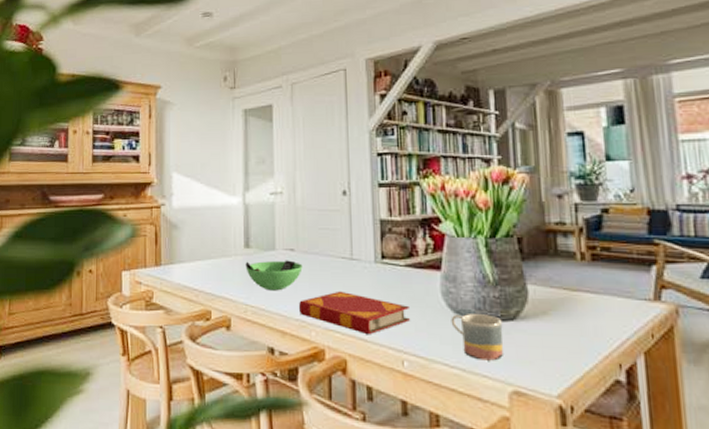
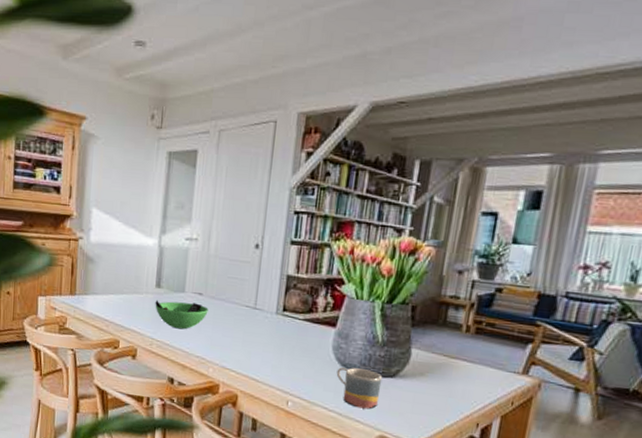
hardback book: present [299,291,410,335] -> none [200,335,301,377]

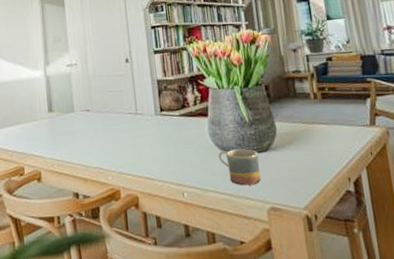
bowl: present [155,300,209,330] -> none [50,119,98,146]

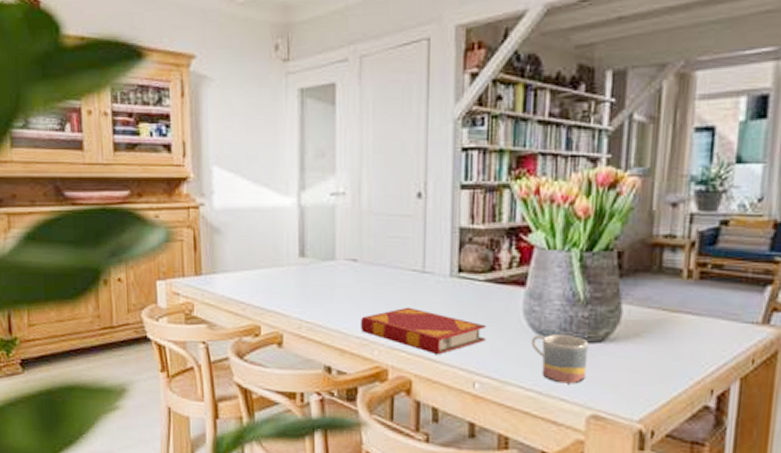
hardback book: none [96,140,186,175] -> present [361,307,486,355]

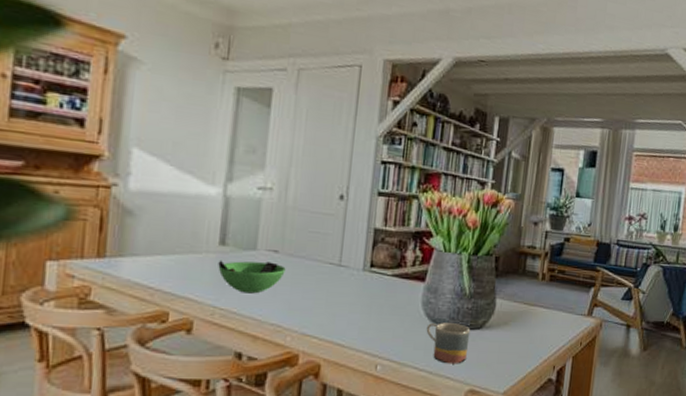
bowl: none [300,271,366,306] -> present [218,260,286,294]
hardback book: present [361,307,486,355] -> none [276,296,390,341]

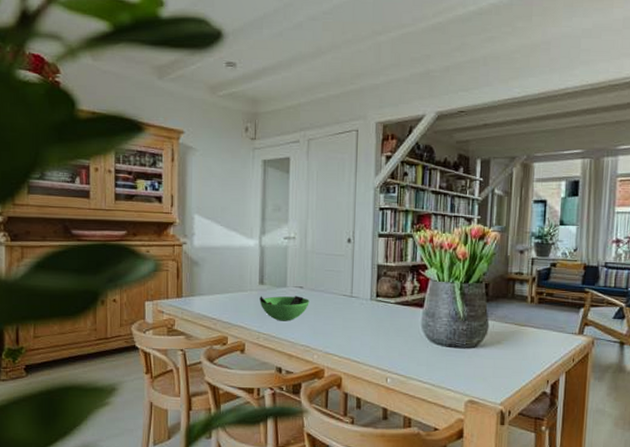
mug: present [426,323,471,364] -> none [427,342,467,378]

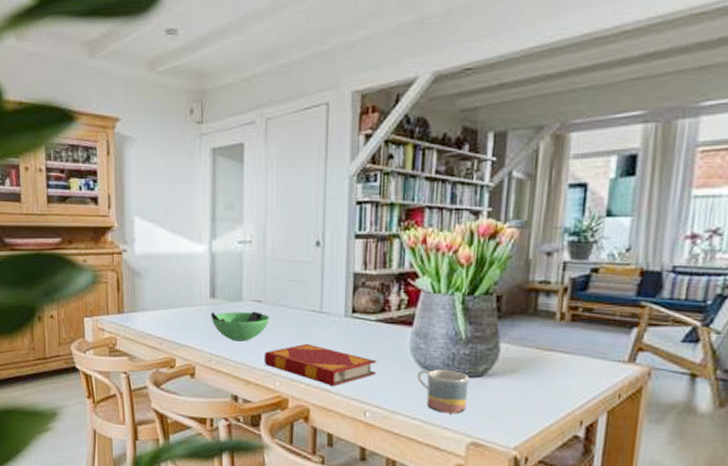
hardback book: none [305,322,395,358] -> present [265,343,376,387]
mug: none [427,342,467,378] -> present [417,369,469,414]

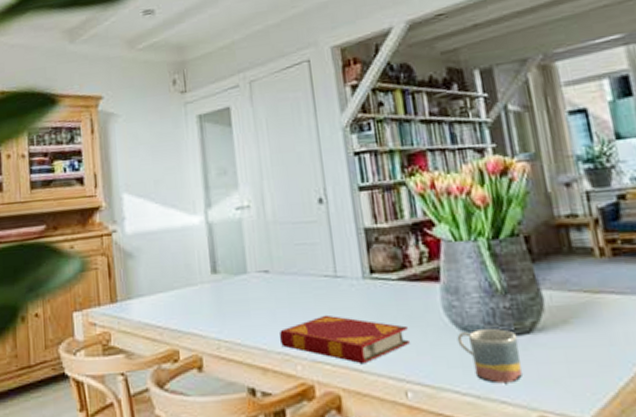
bowl: present [211,311,270,342] -> none [214,283,280,322]

